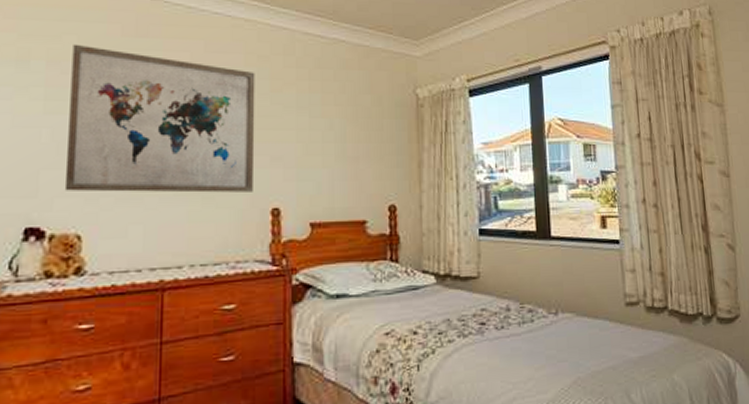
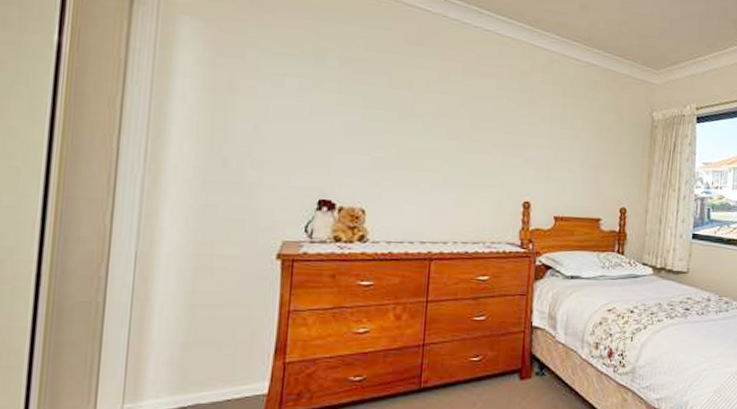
wall art: present [64,43,255,193] -> none [352,46,518,187]

